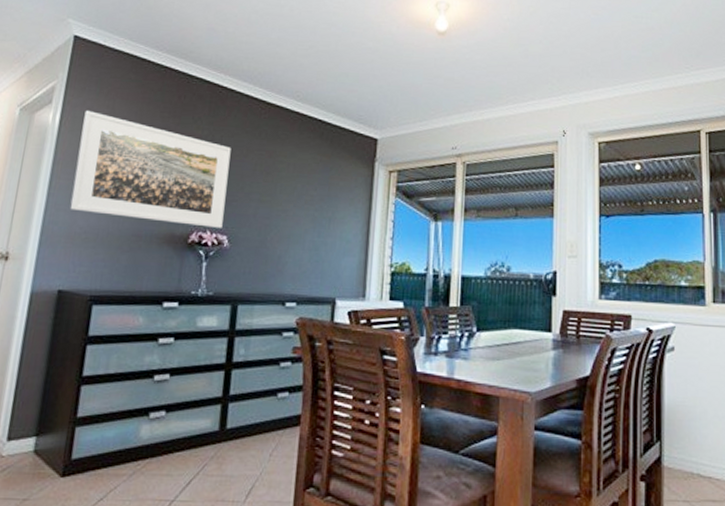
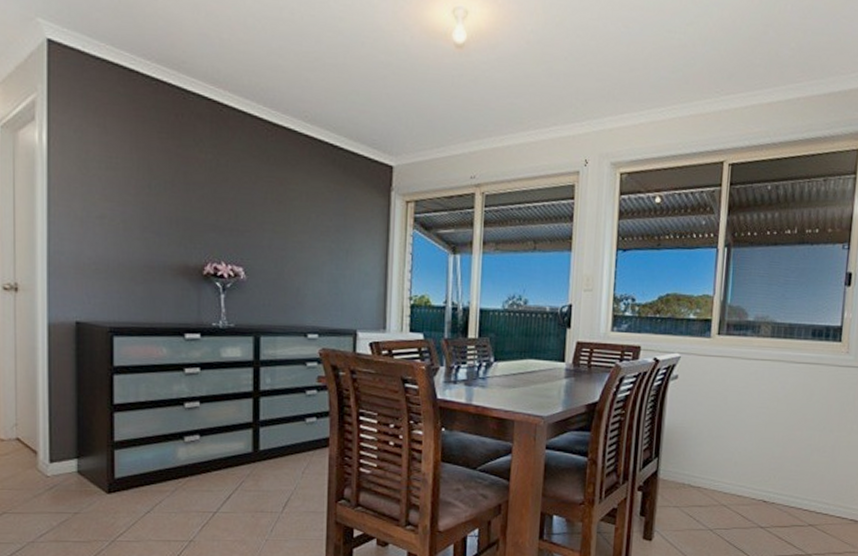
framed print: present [70,110,231,228] -> none [74,128,239,260]

